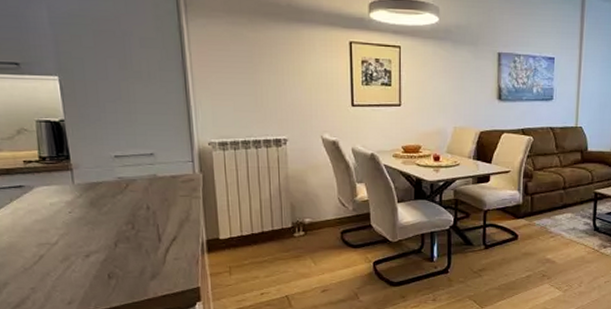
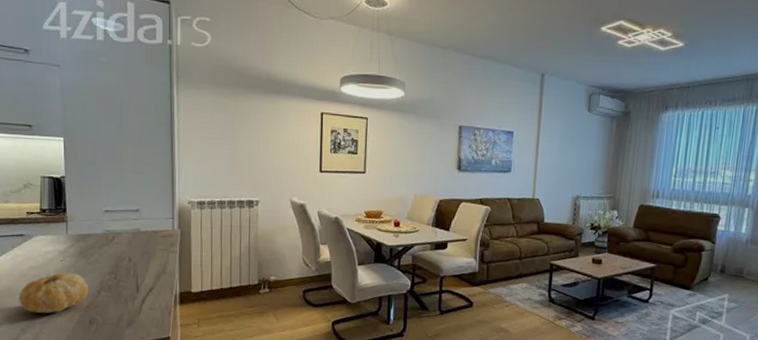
fruit: none [24,225,104,271] -> present [19,272,89,314]

